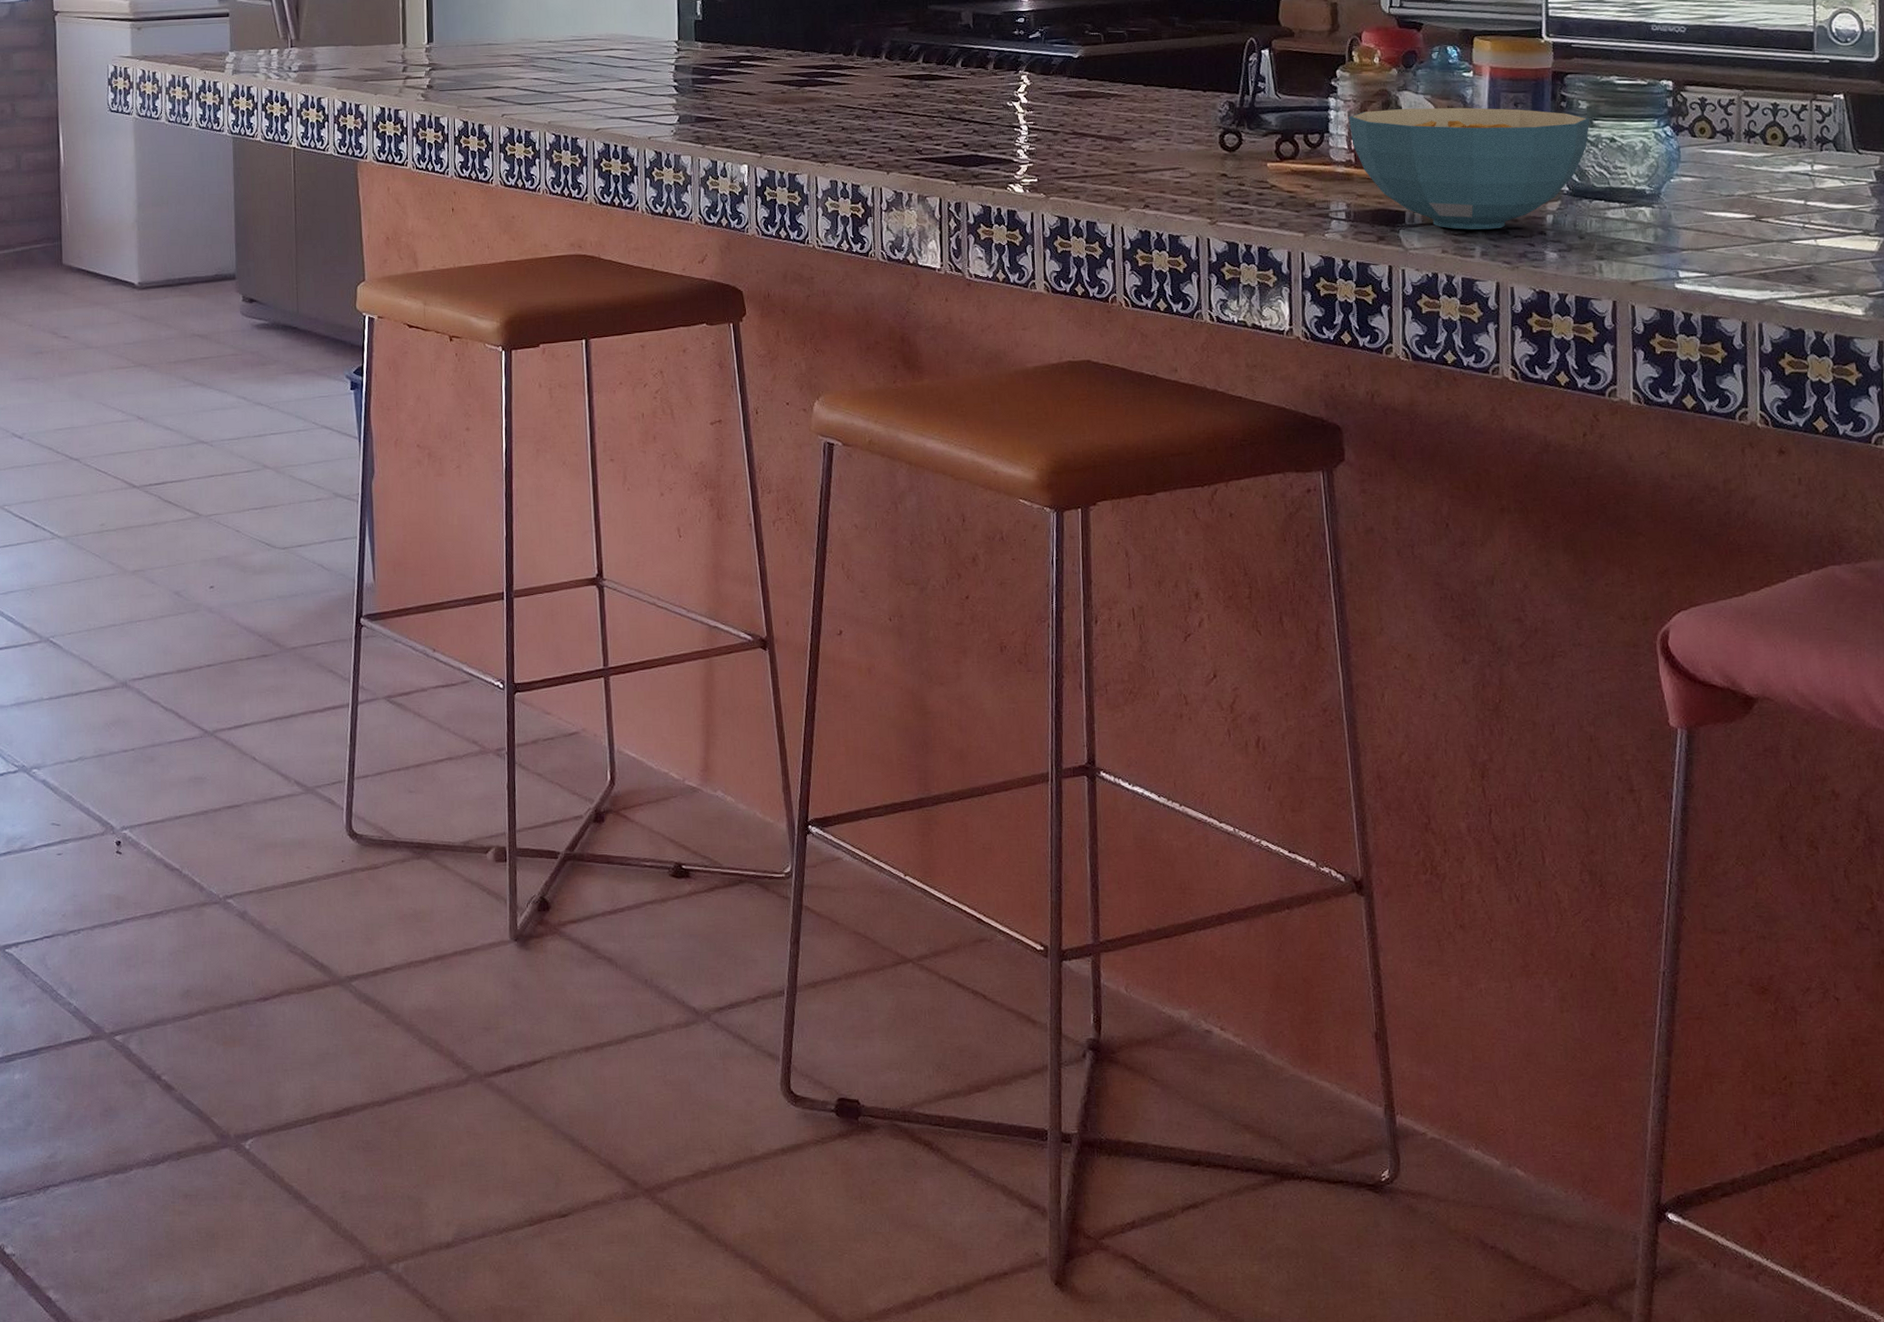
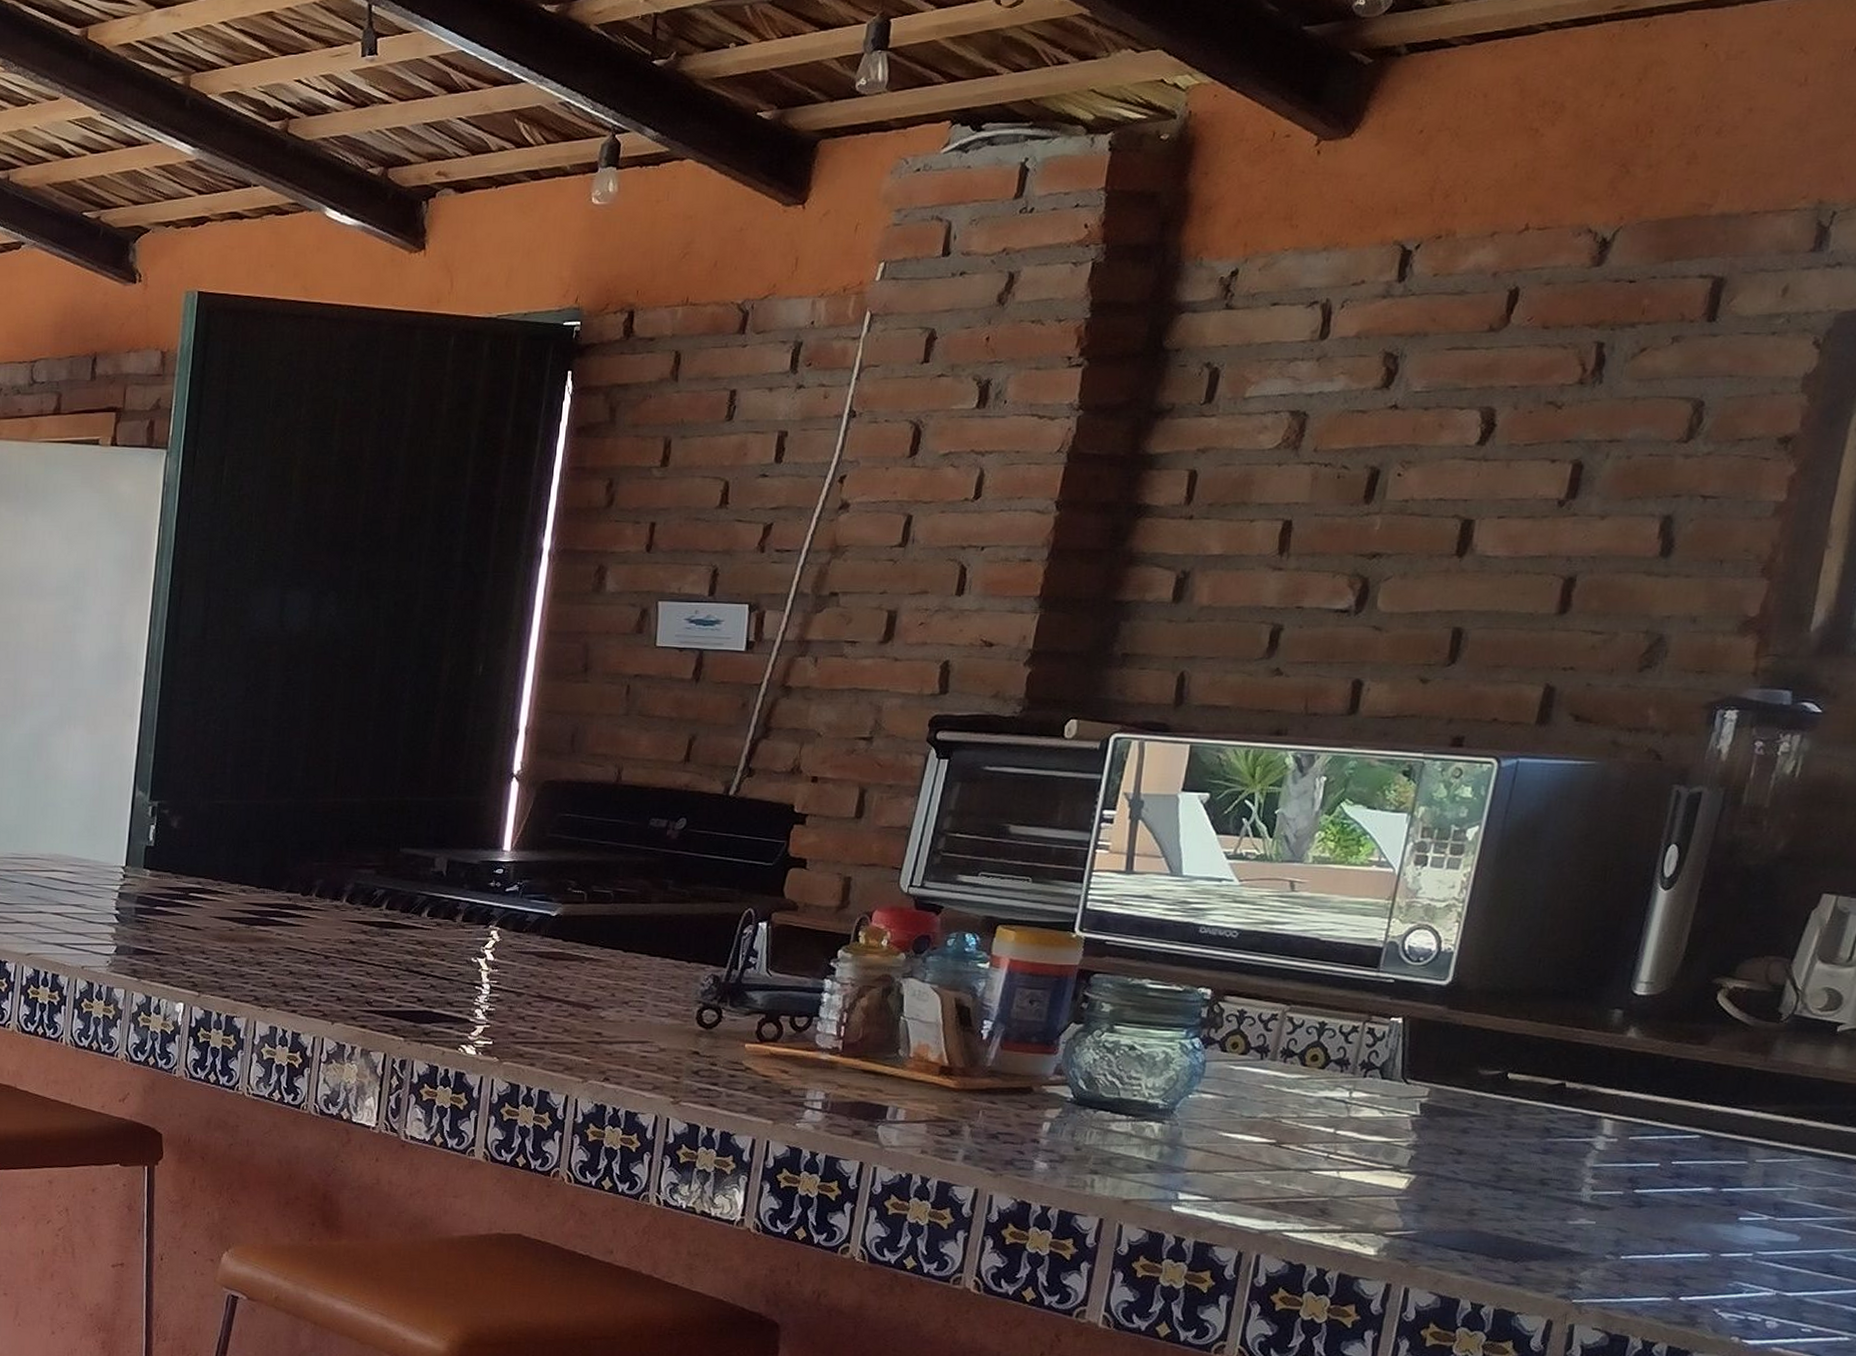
cereal bowl: present [1349,107,1590,230] -> none [842,996,1111,1133]

